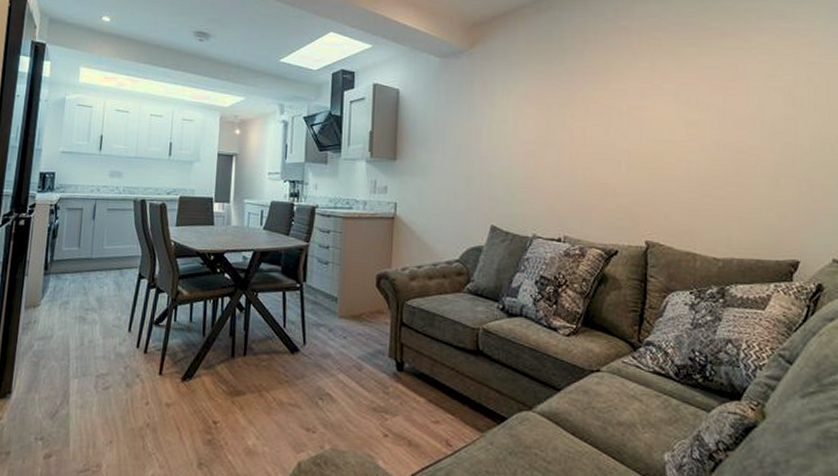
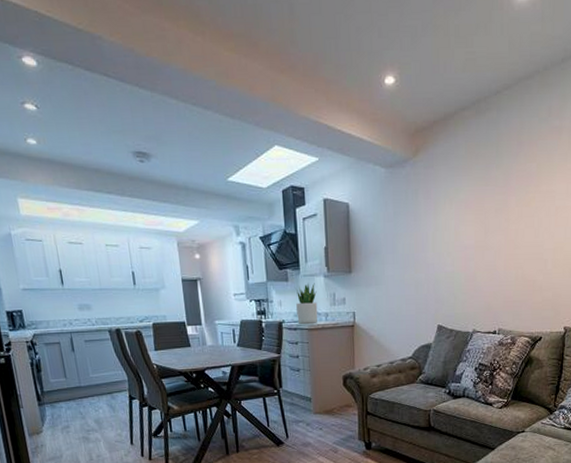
planter: none [332,167,357,211] -> present [295,283,318,324]

